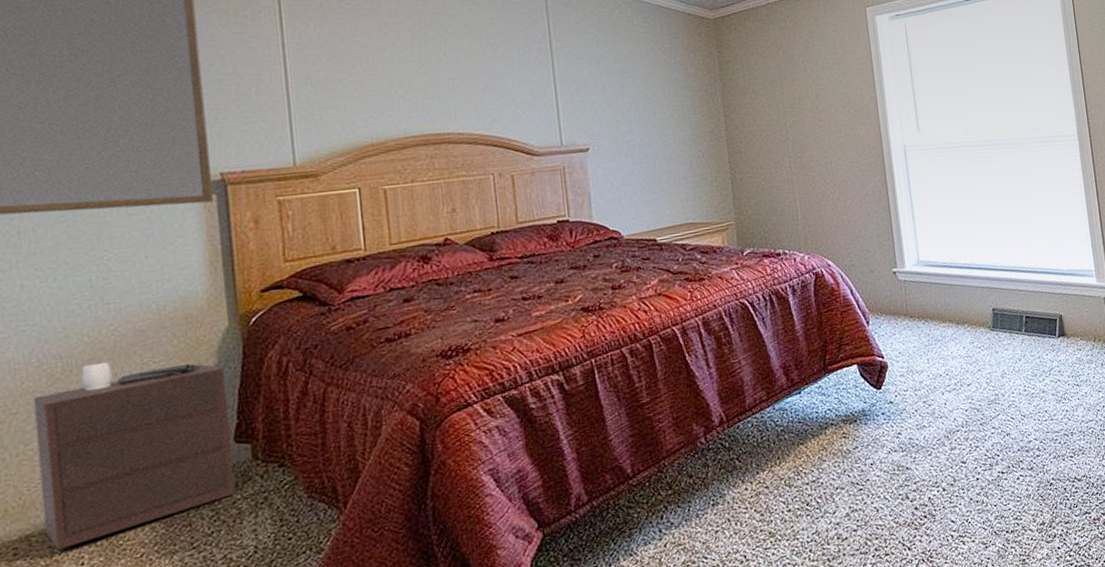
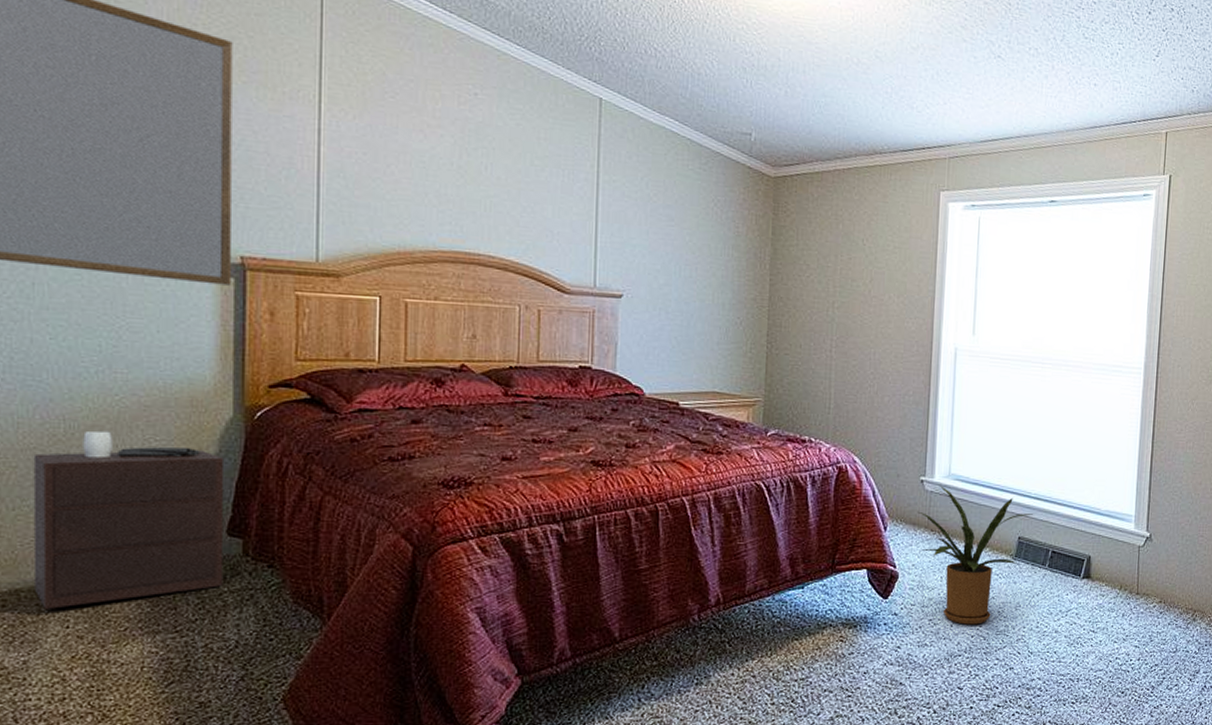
house plant: none [895,273,1003,401] -> present [917,486,1034,625]

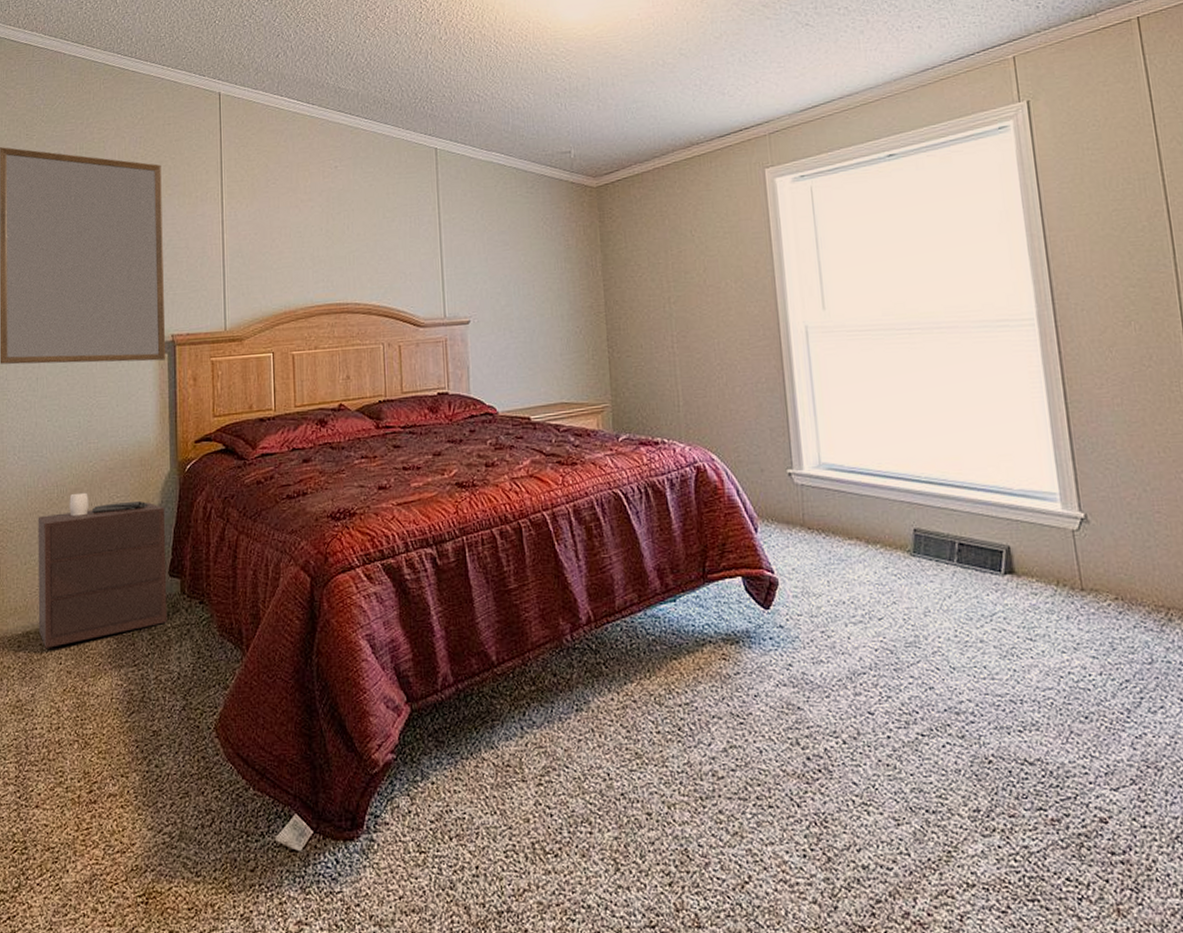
house plant: present [917,486,1034,625] -> none [789,477,929,636]

